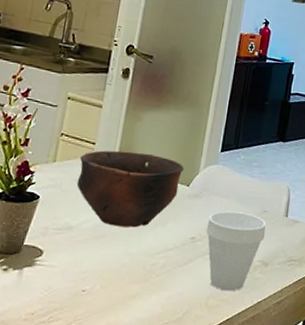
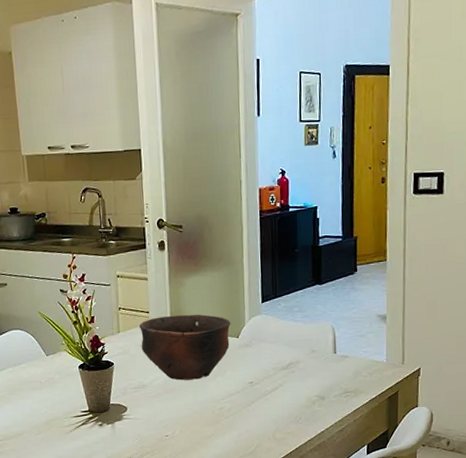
cup: present [206,211,267,291] -> none [261,354,318,425]

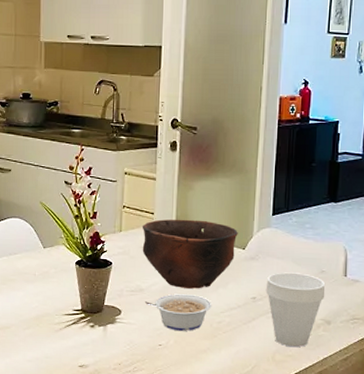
legume: none [148,385,213,421] -> present [144,294,212,331]
cup: none [261,354,318,425] -> present [265,272,326,348]

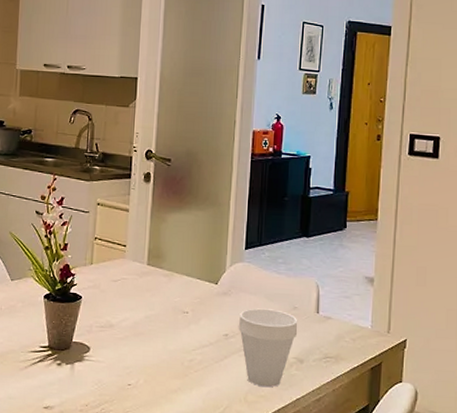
bowl: present [142,219,238,289] -> none [113,252,211,325]
legume: present [144,294,212,331] -> none [114,330,184,370]

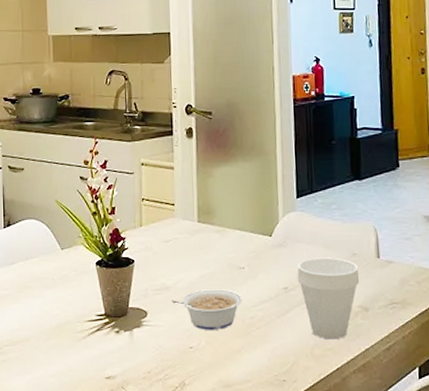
legume: none [114,330,184,370] -> present [171,289,243,330]

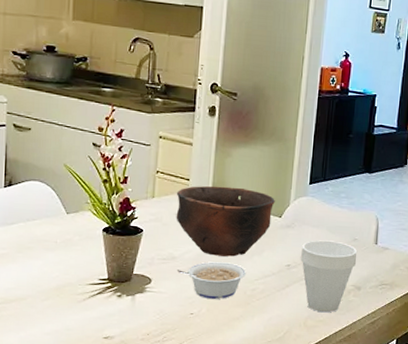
bowl: none [164,208,263,283] -> present [176,185,275,257]

